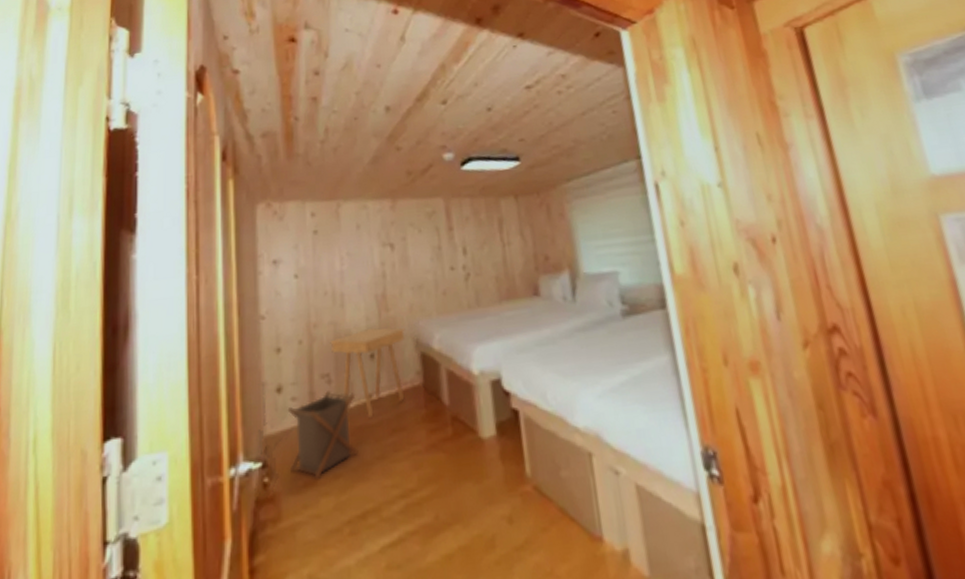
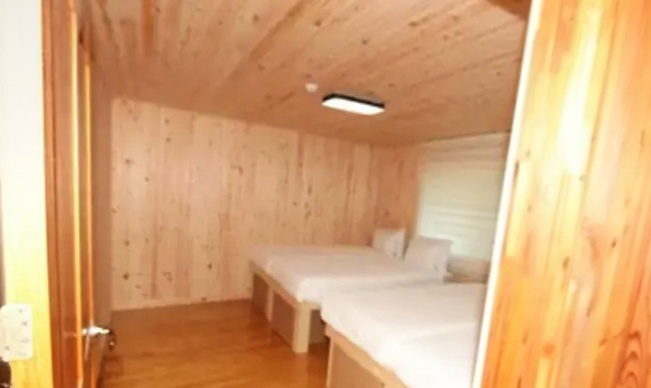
laundry basket: present [287,391,359,479] -> none [131,286,191,352]
side table: present [330,327,406,419] -> none [173,241,243,317]

